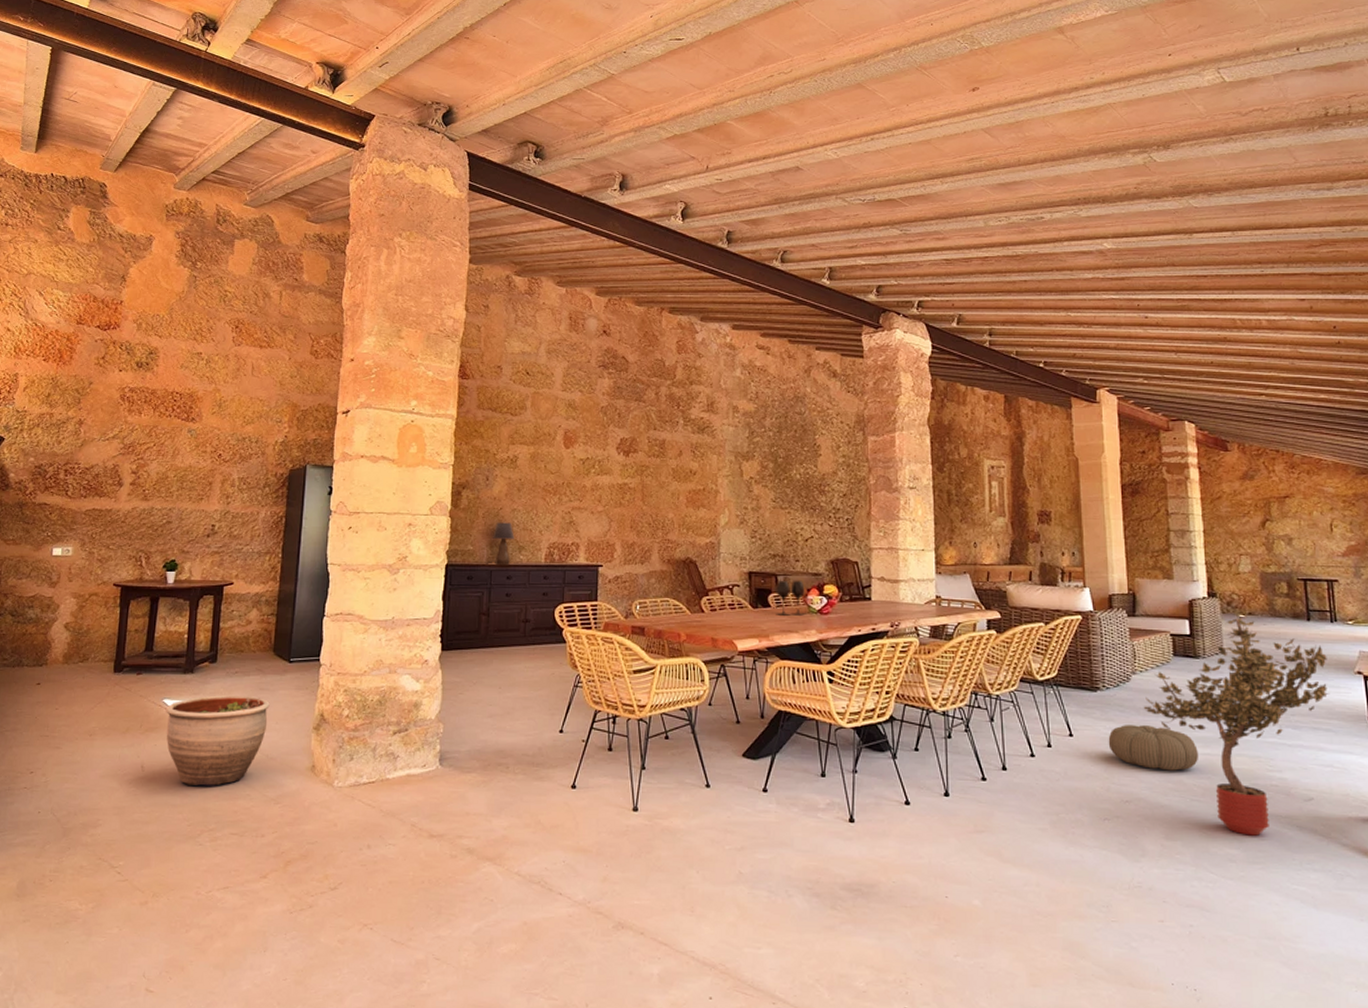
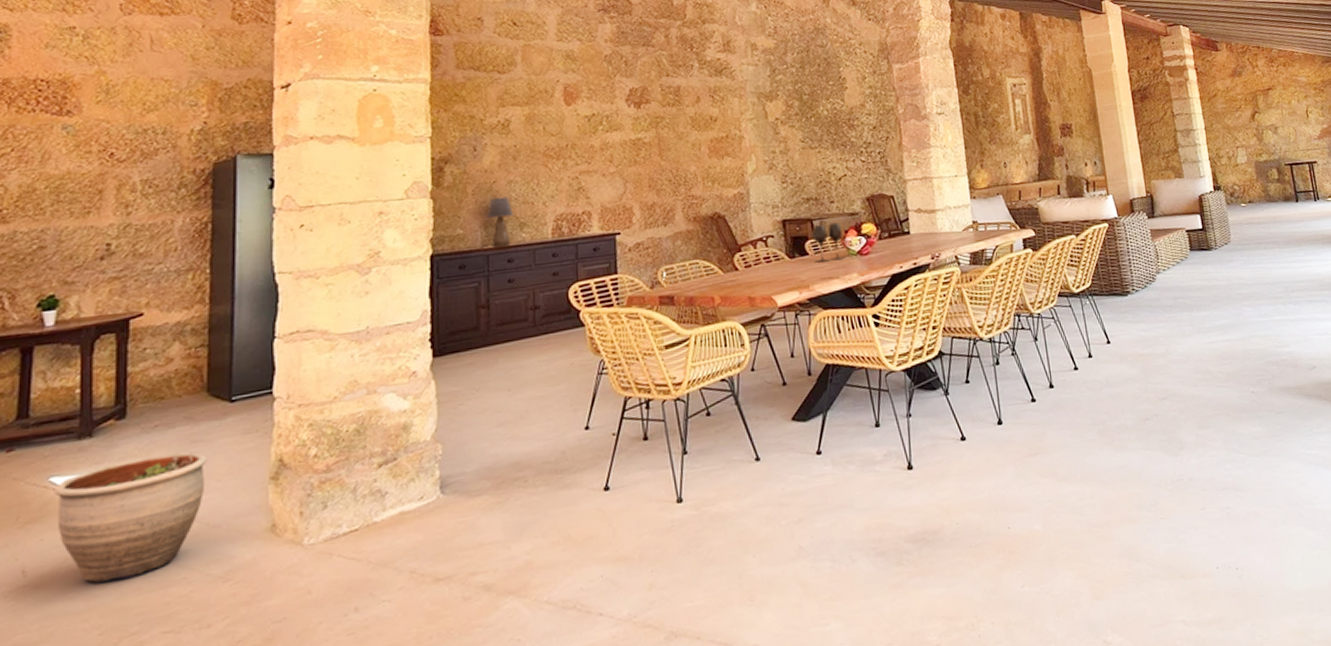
pouf: present [1108,725,1199,771] -> none [1141,321,1220,364]
potted tree: present [1143,617,1329,836] -> none [1169,205,1319,412]

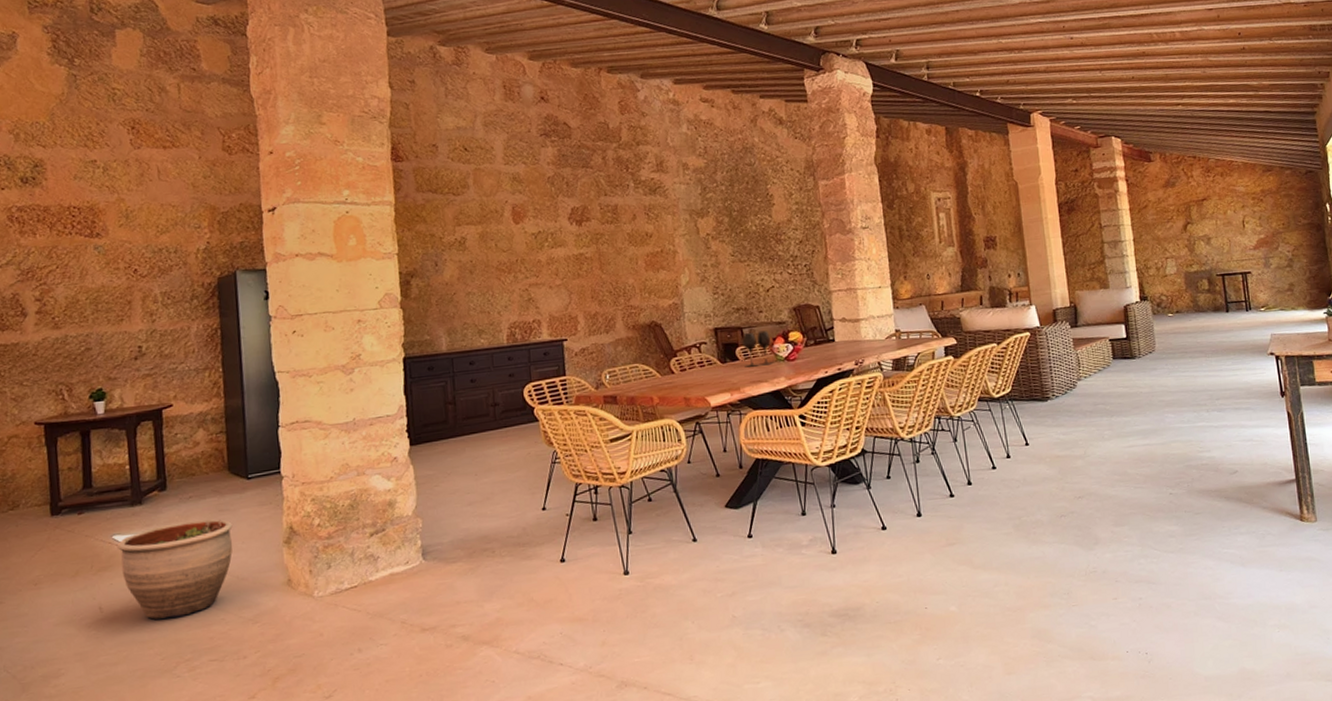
table lamp: present [487,196,513,249] -> none [449,306,473,353]

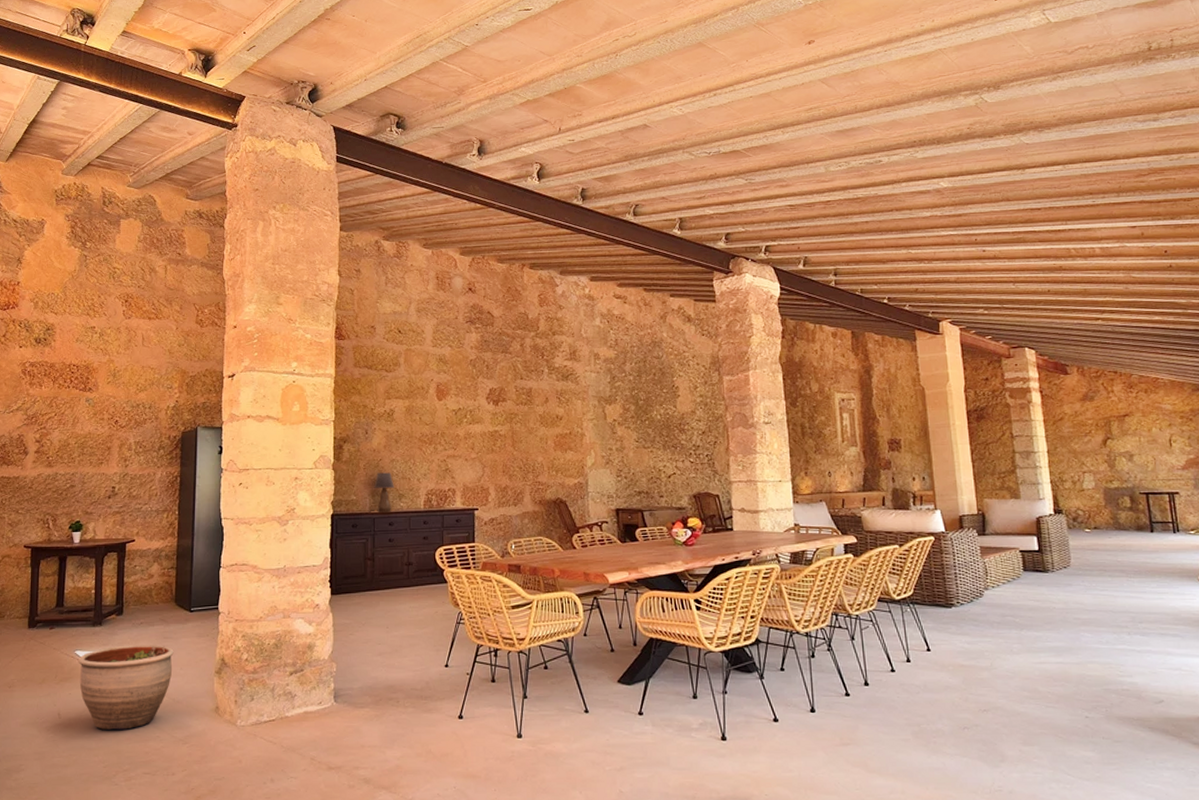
table lamp: none [449,306,473,353] -> present [374,471,394,513]
wine glass: present [742,330,774,368] -> none [642,514,672,549]

